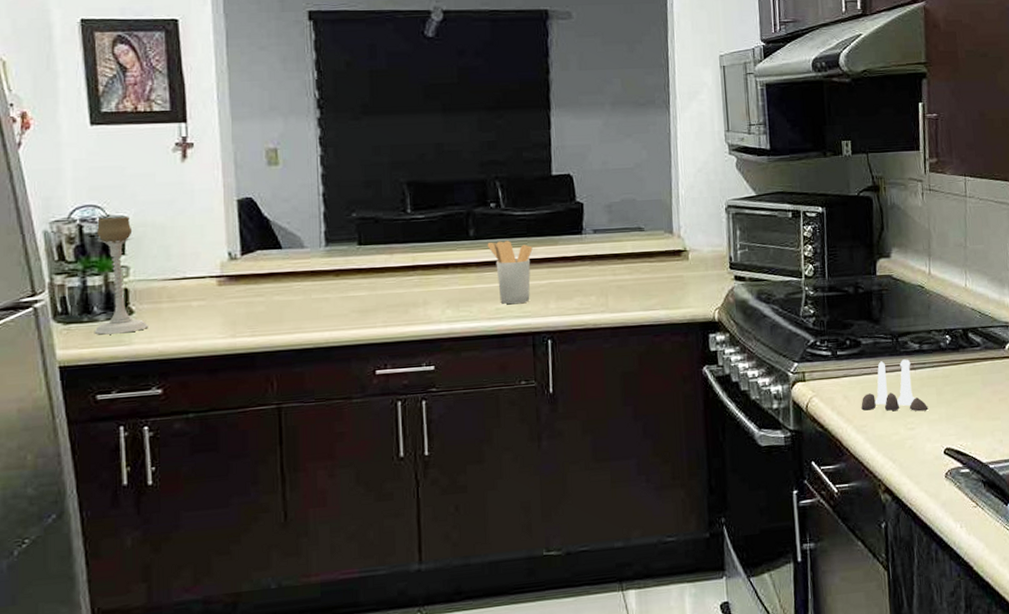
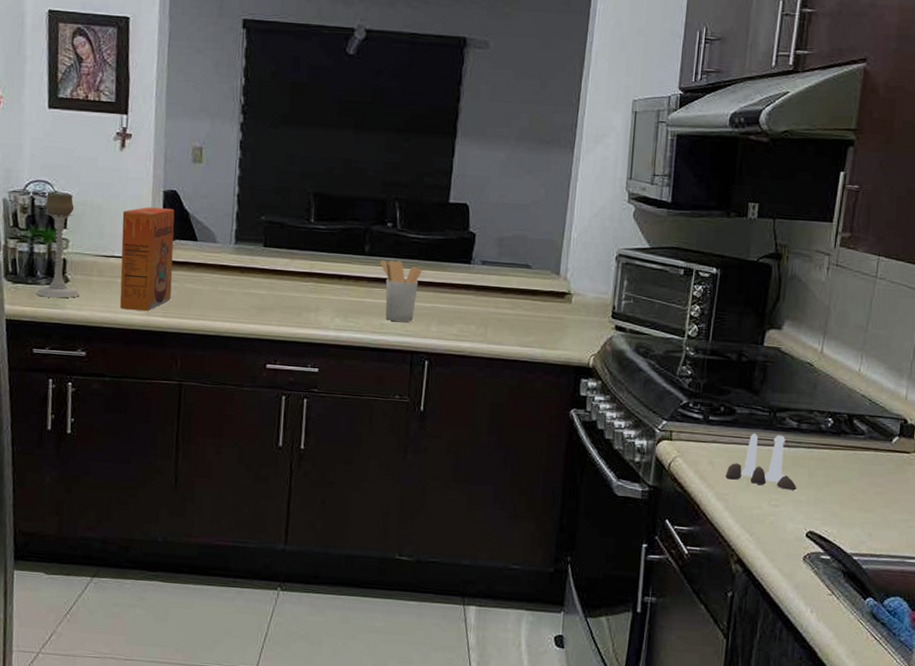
cereal box: none [191,218,258,335] -> present [120,207,175,311]

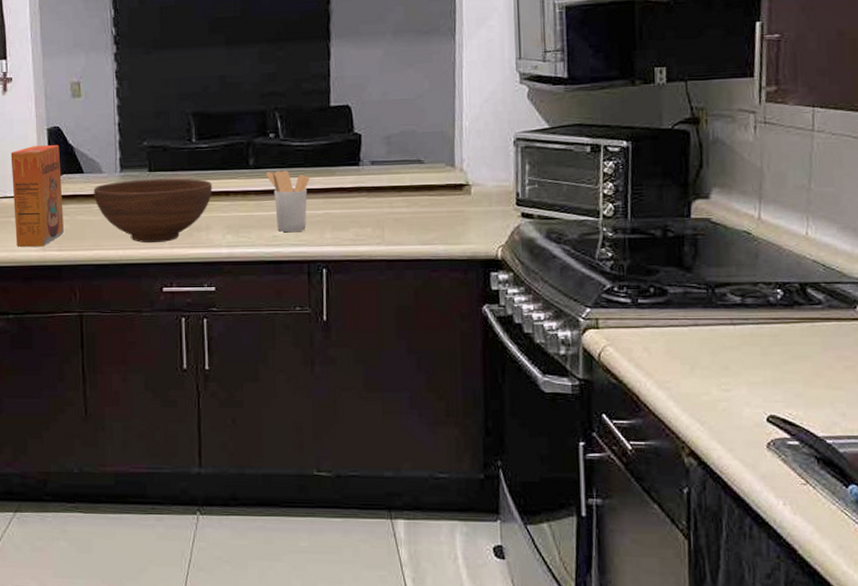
fruit bowl: none [205,253,326,319] -> present [93,178,213,243]
salt and pepper shaker set: present [725,433,797,491] -> none [664,313,749,372]

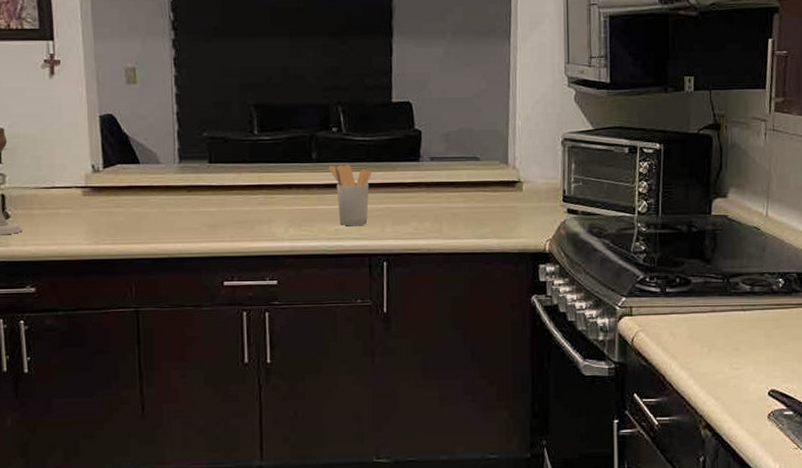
cereal box: present [10,145,64,247] -> none [59,133,118,240]
fruit bowl: present [93,178,213,243] -> none [150,170,275,237]

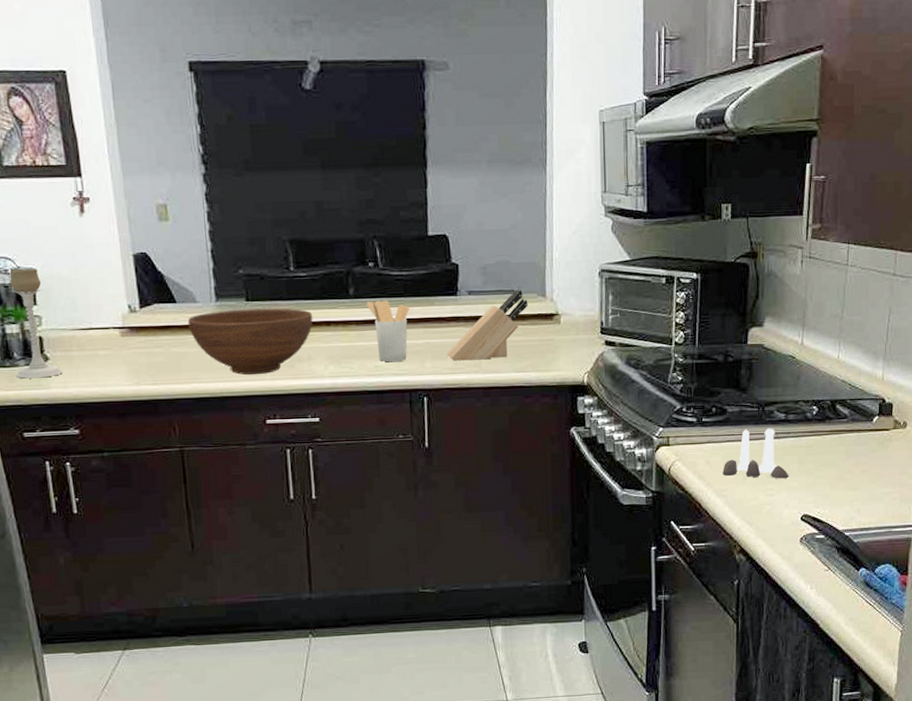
fruit bowl: none [150,170,275,237] -> present [187,308,313,375]
knife block: none [407,156,490,226] -> present [446,289,528,361]
salt and pepper shaker set: none [687,300,755,352] -> present [723,428,789,479]

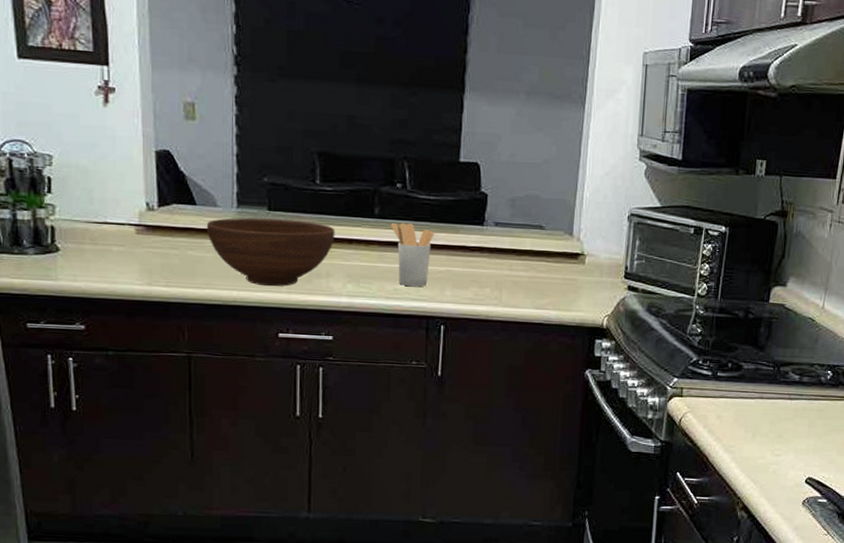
candle holder: present [9,268,62,379] -> none [24,154,72,269]
knife block: present [446,289,528,361] -> none [467,225,554,294]
salt and pepper shaker set: present [723,428,789,479] -> none [732,387,798,440]

